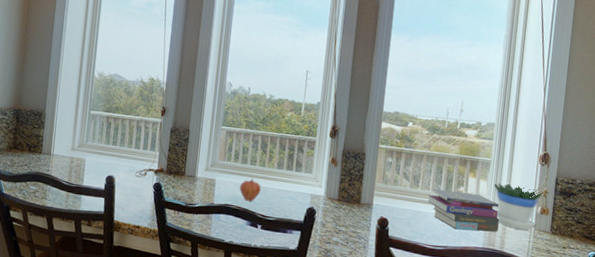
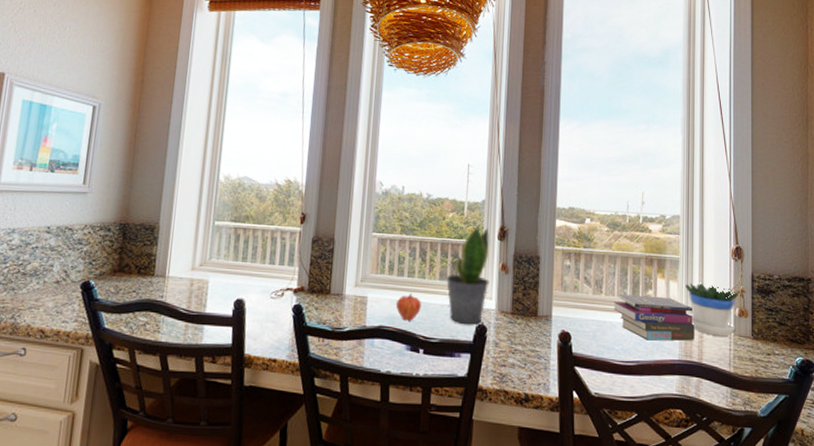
potted plant: none [283,125,323,208] -> present [446,226,490,325]

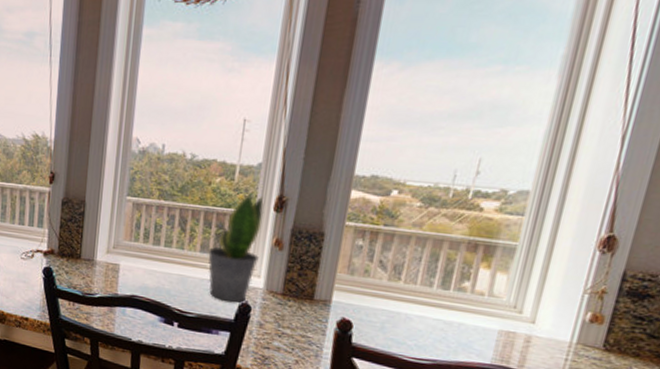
fruit: present [395,293,421,321] -> none [149,264,178,293]
books: present [613,294,695,341] -> none [412,283,523,344]
flowerpot: present [686,283,739,337] -> none [517,277,597,345]

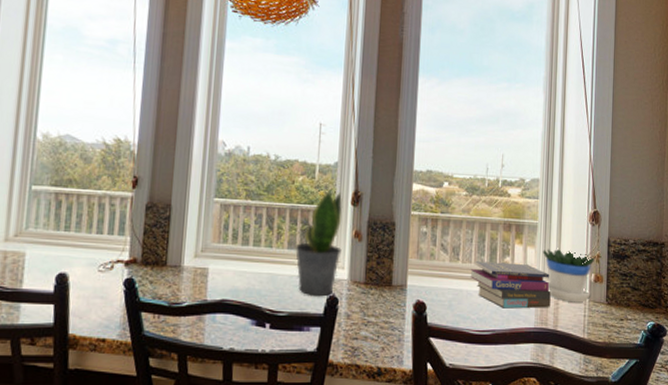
books: none [412,283,523,344] -> present [470,261,551,309]
flowerpot: none [517,277,597,345] -> present [543,249,595,303]

